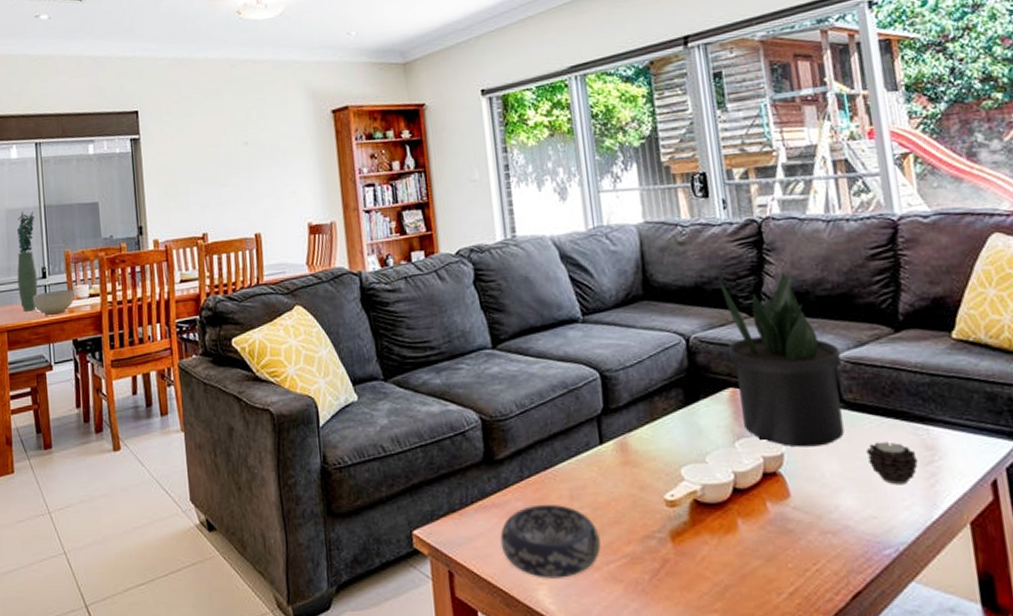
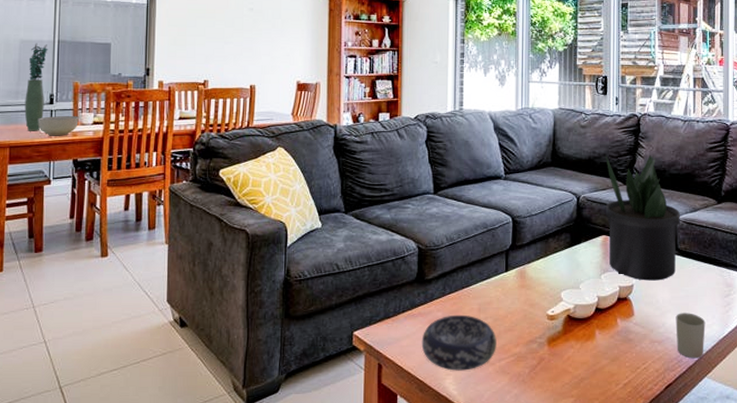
mug: none [853,489,904,555] -> present [675,313,706,359]
candle: present [866,441,918,485] -> none [688,279,720,310]

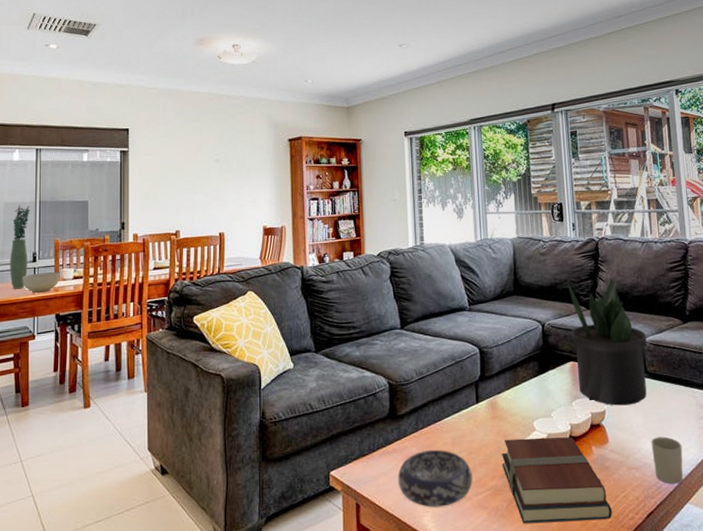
books: none [526,308,632,390] -> present [501,437,612,523]

